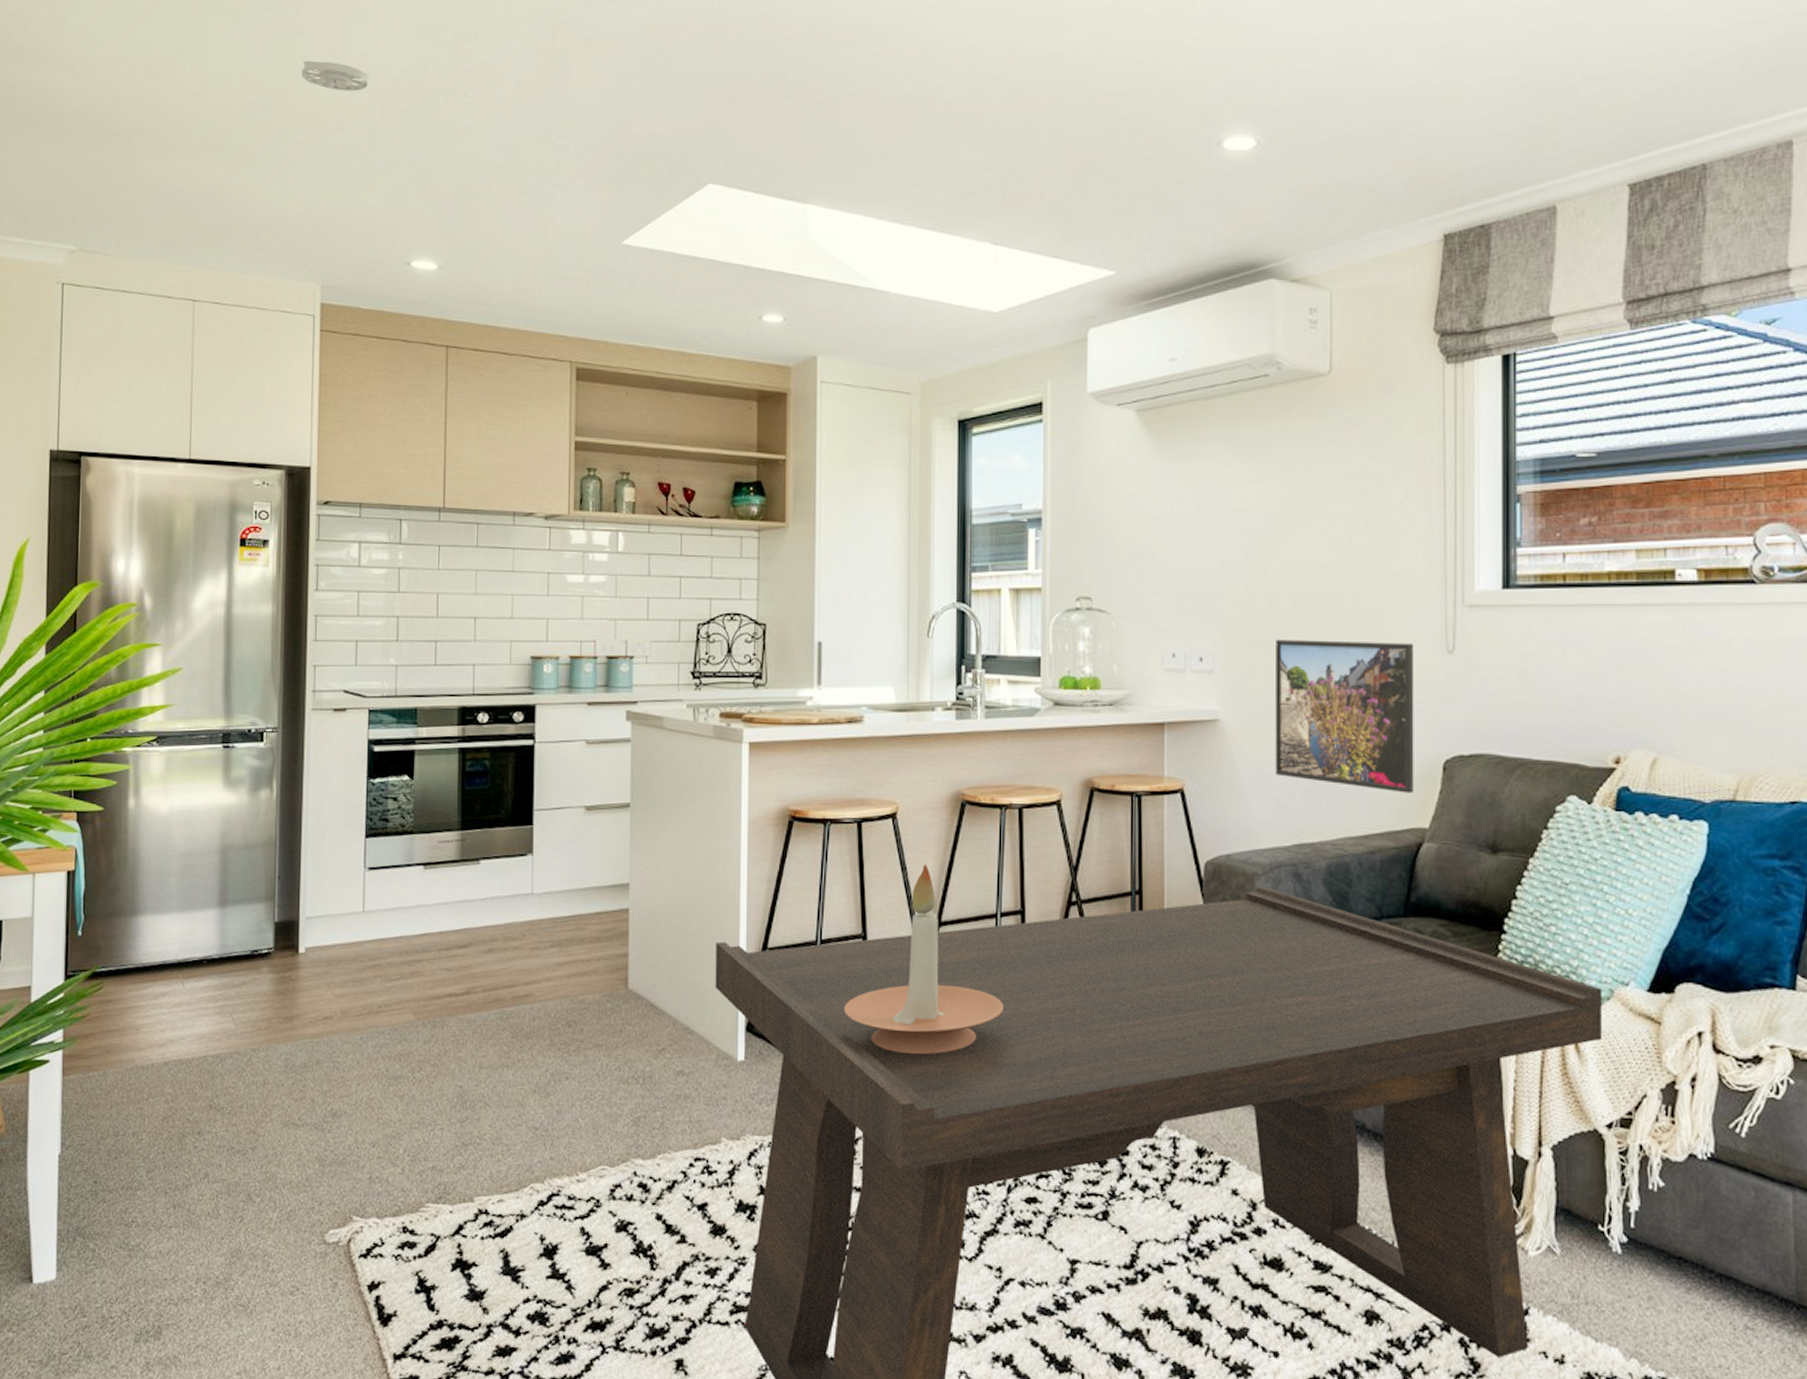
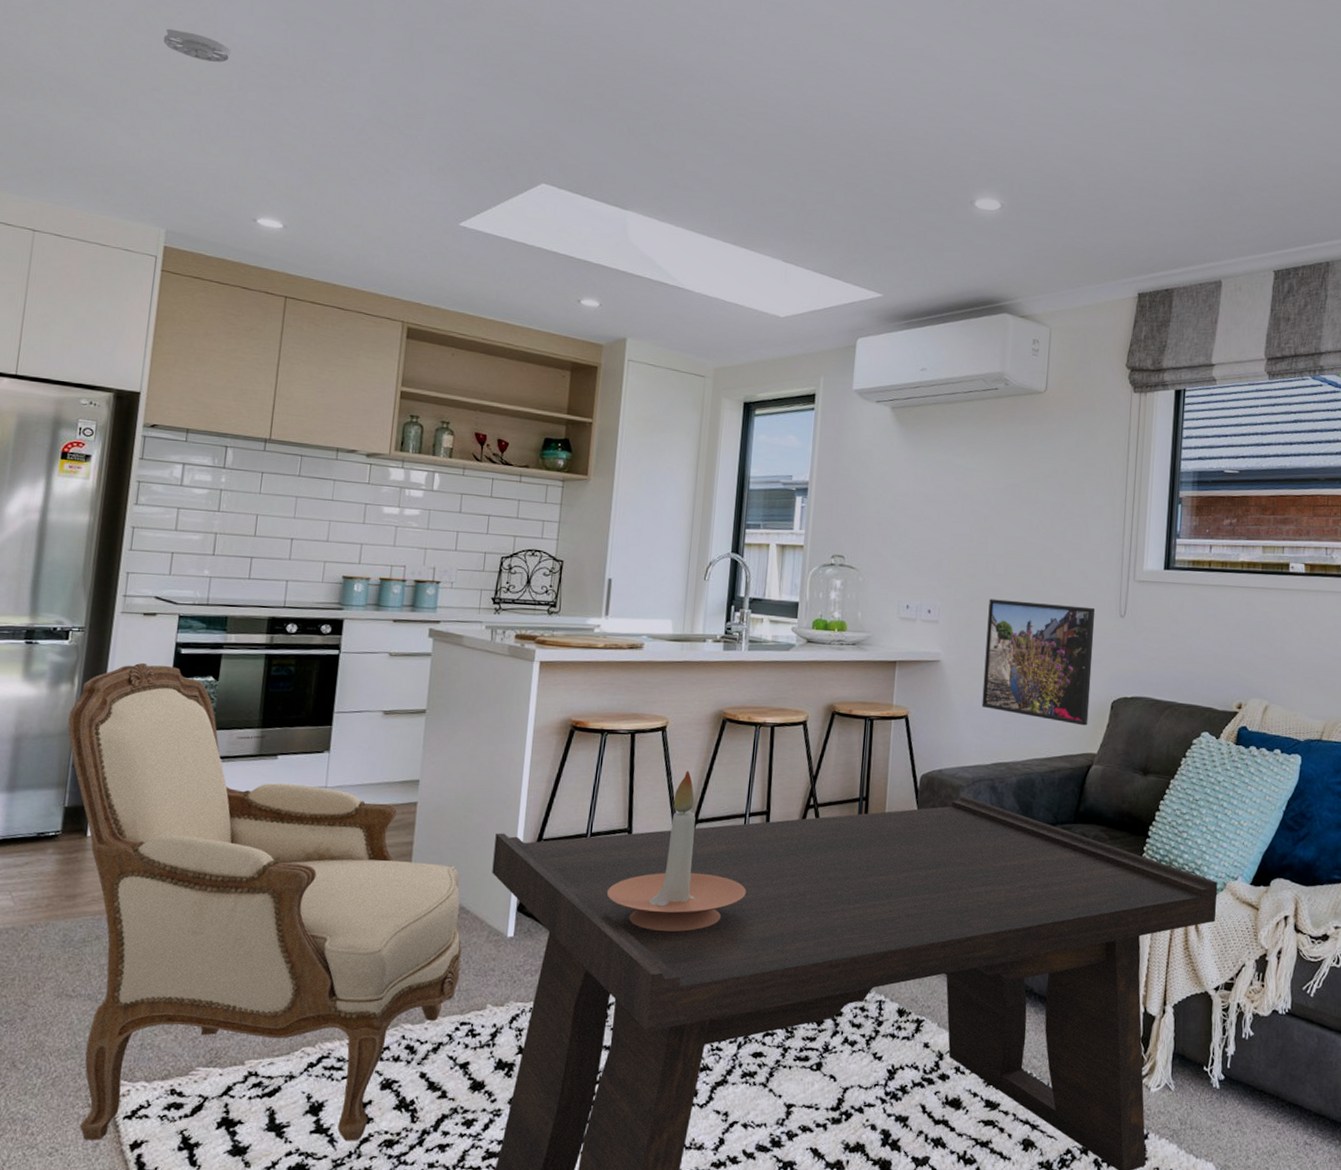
armchair: none [271,763,690,1289] -> present [68,662,462,1141]

